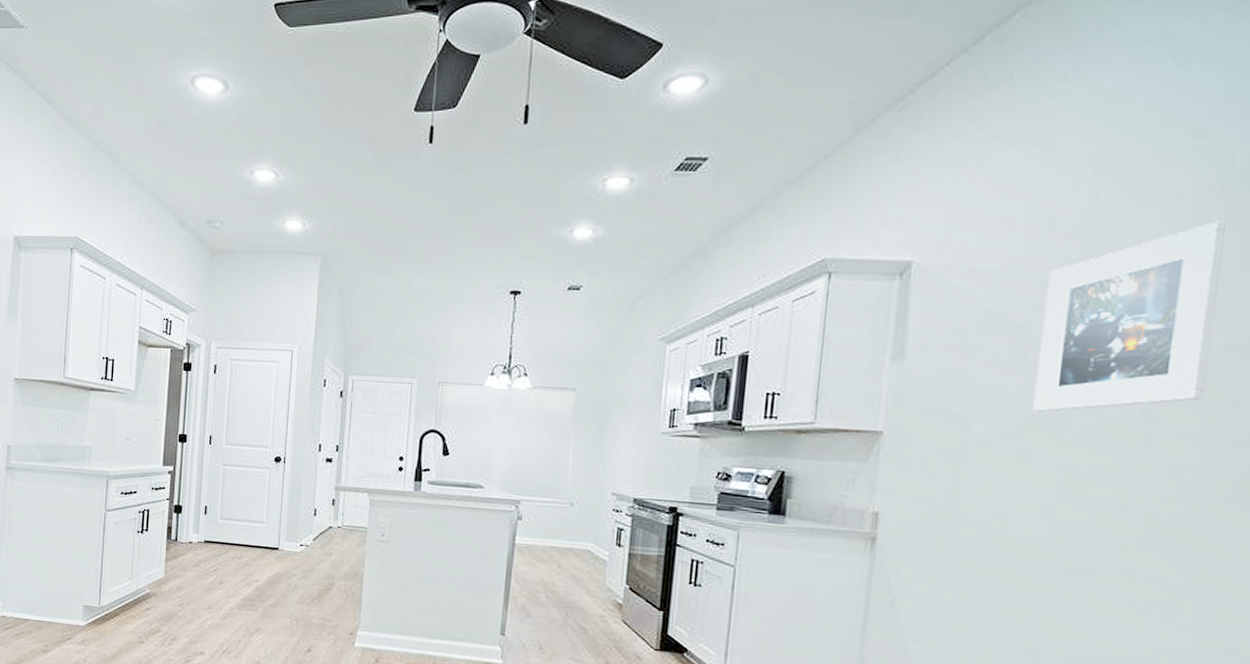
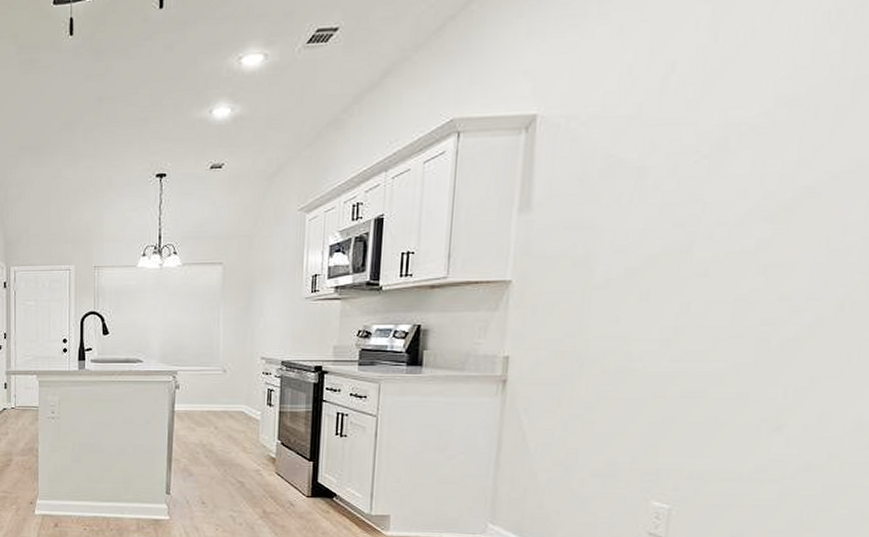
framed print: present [1032,221,1226,412] -> none [652,50,841,250]

